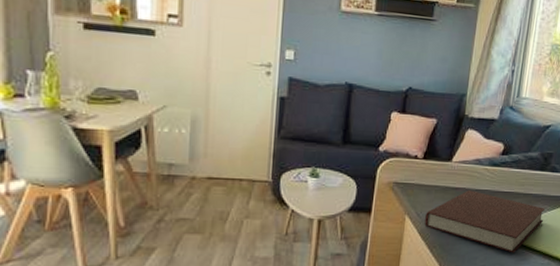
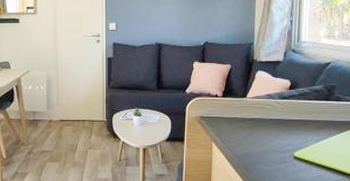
notebook: present [424,190,546,253] -> none [229,120,334,171]

